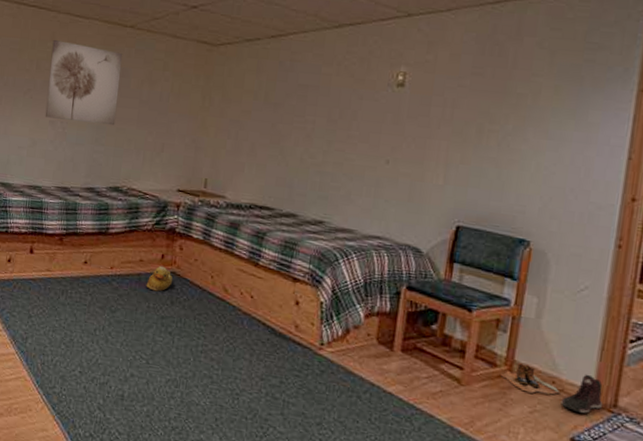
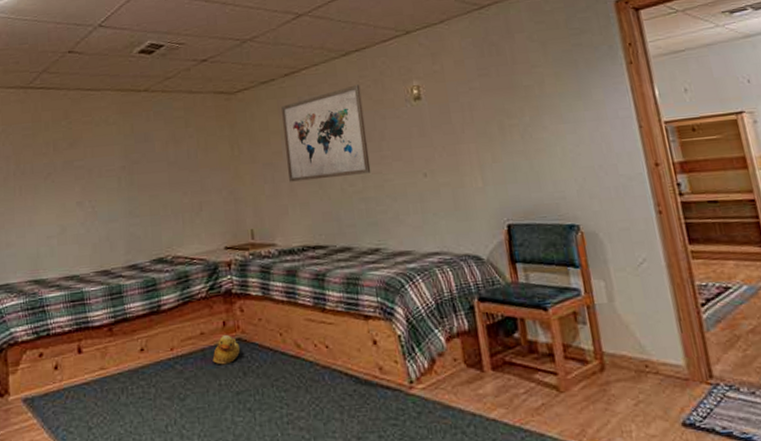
wall art: present [45,40,123,126] -> none [67,117,147,199]
wall art: none [252,59,345,149] -> present [281,84,371,182]
boots: present [501,362,561,395] -> none [595,352,657,384]
sneaker: present [560,374,603,414] -> none [659,349,700,394]

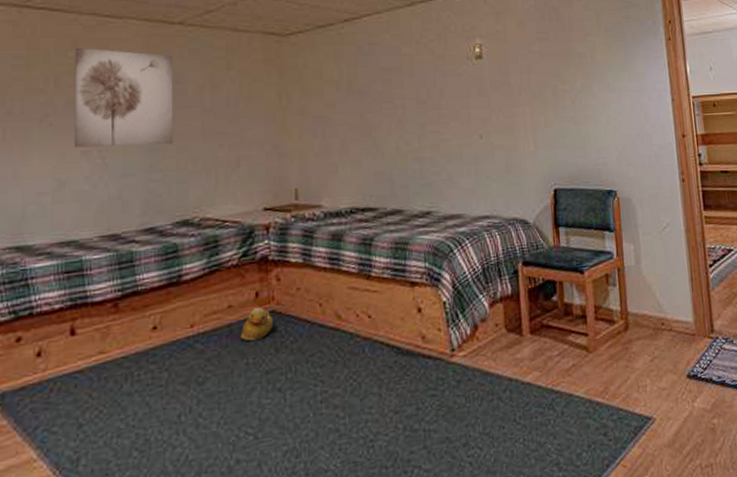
wall art: none [67,117,147,199] -> present [73,48,174,148]
wall art: present [281,84,371,182] -> none [338,38,428,138]

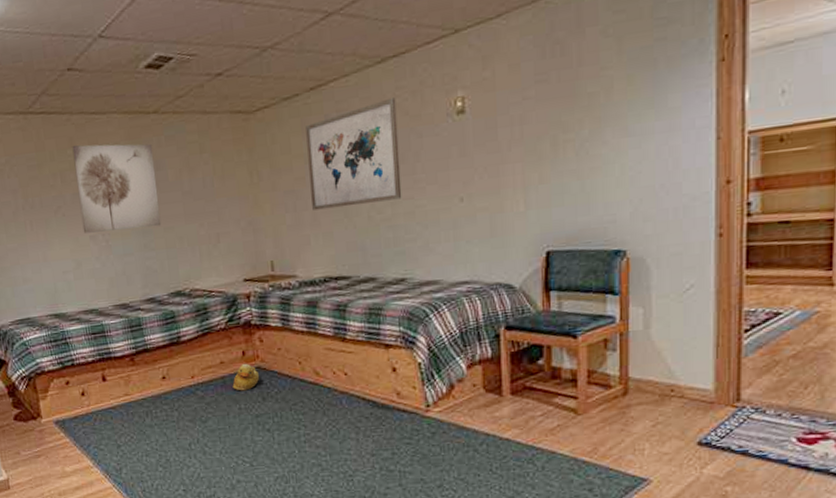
wall art: none [338,38,428,138] -> present [306,97,402,211]

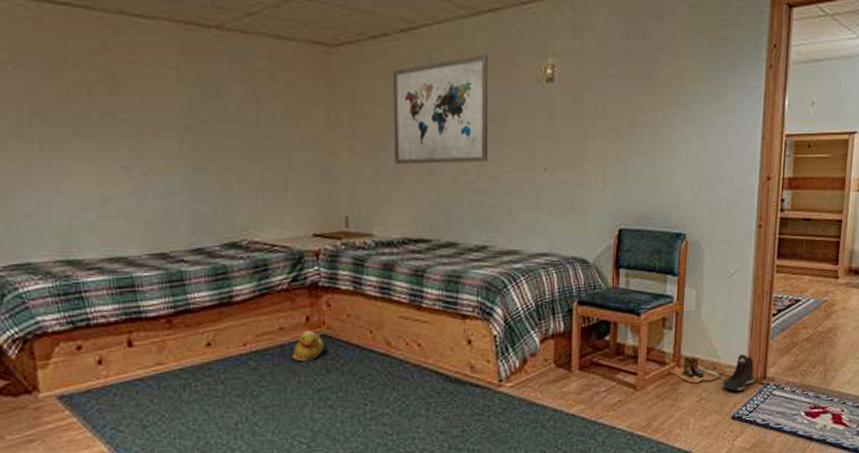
wall art: present [72,143,162,233] -> none [105,52,218,164]
boots: none [617,378,681,407] -> present [670,355,721,383]
sneaker: none [682,374,726,416] -> present [722,353,755,392]

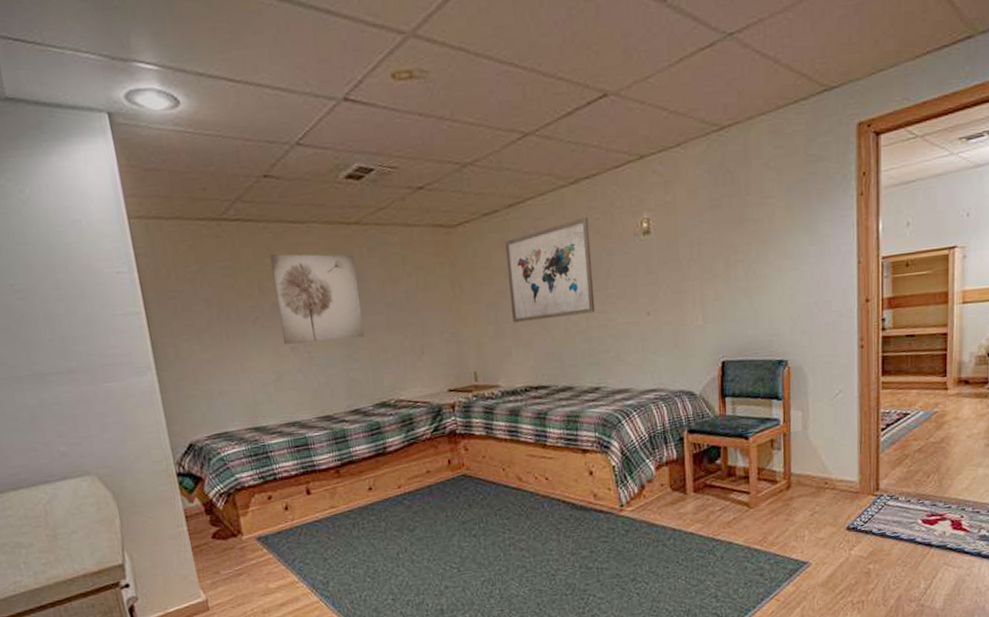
wall art: none [105,52,218,164] -> present [270,254,365,345]
rubber duck: present [292,330,325,362] -> none [439,471,466,499]
boots: present [670,355,721,383] -> none [782,473,833,499]
sneaker: present [722,353,755,392] -> none [834,468,868,504]

